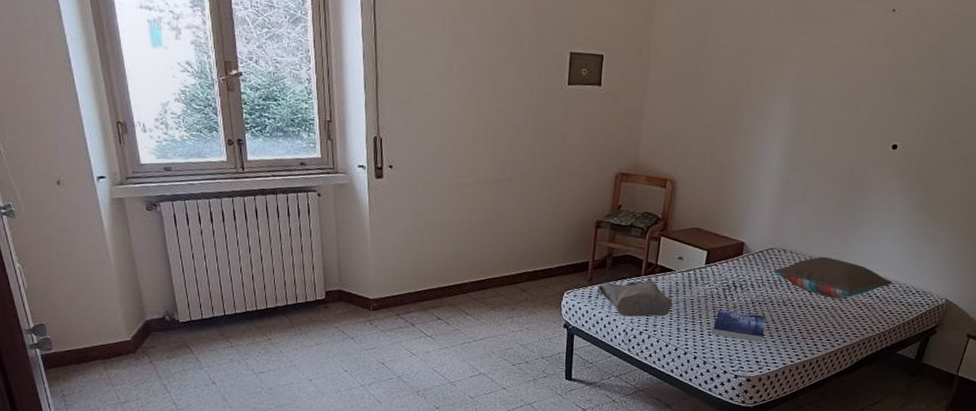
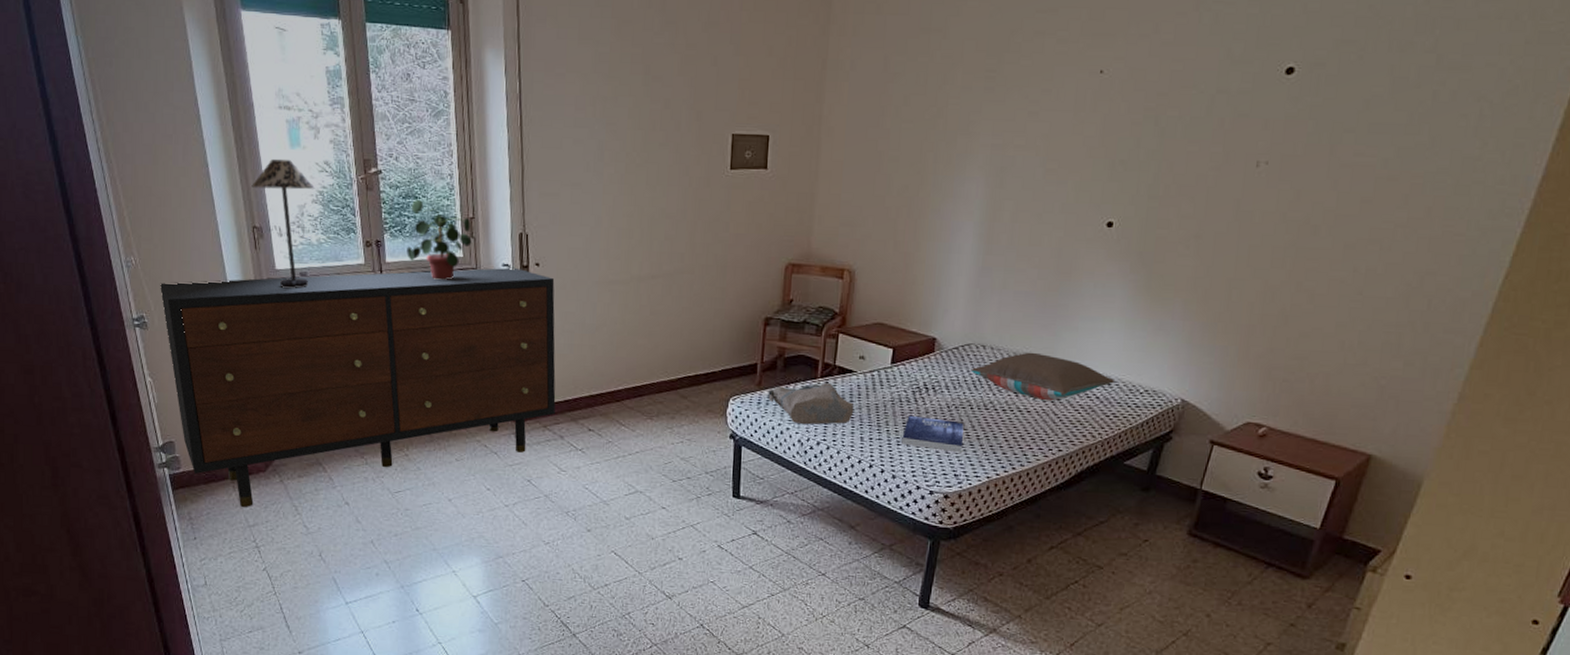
dresser: none [26,168,408,387] -> present [160,267,556,508]
table lamp: none [115,58,178,182] -> present [251,159,316,288]
potted plant: none [267,101,329,179] -> present [407,199,472,280]

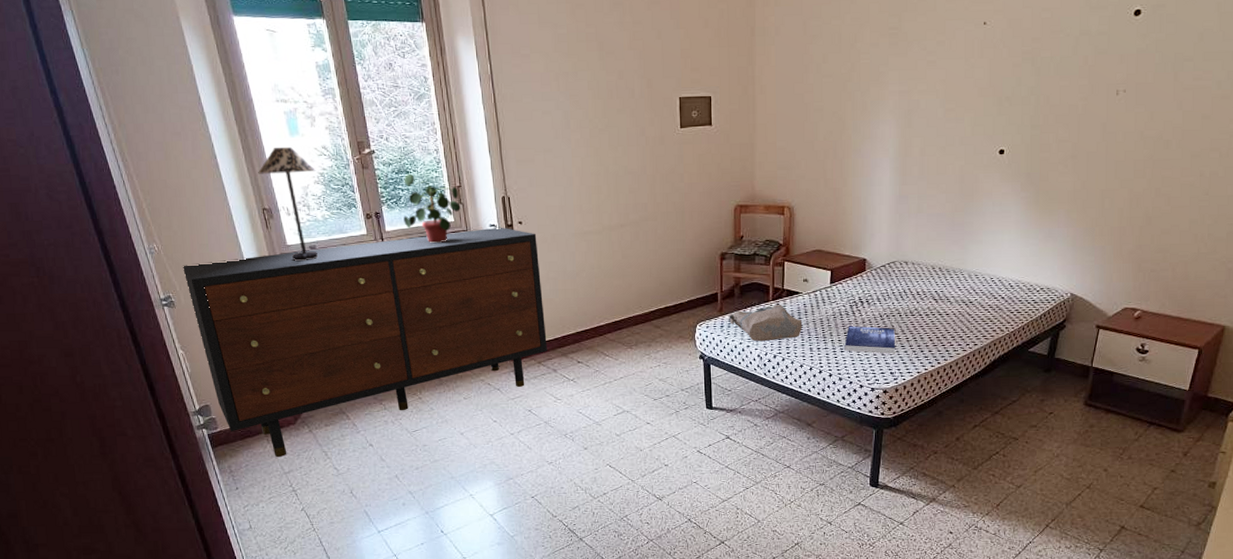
pillow: present [970,352,1116,401] -> none [897,264,1016,304]

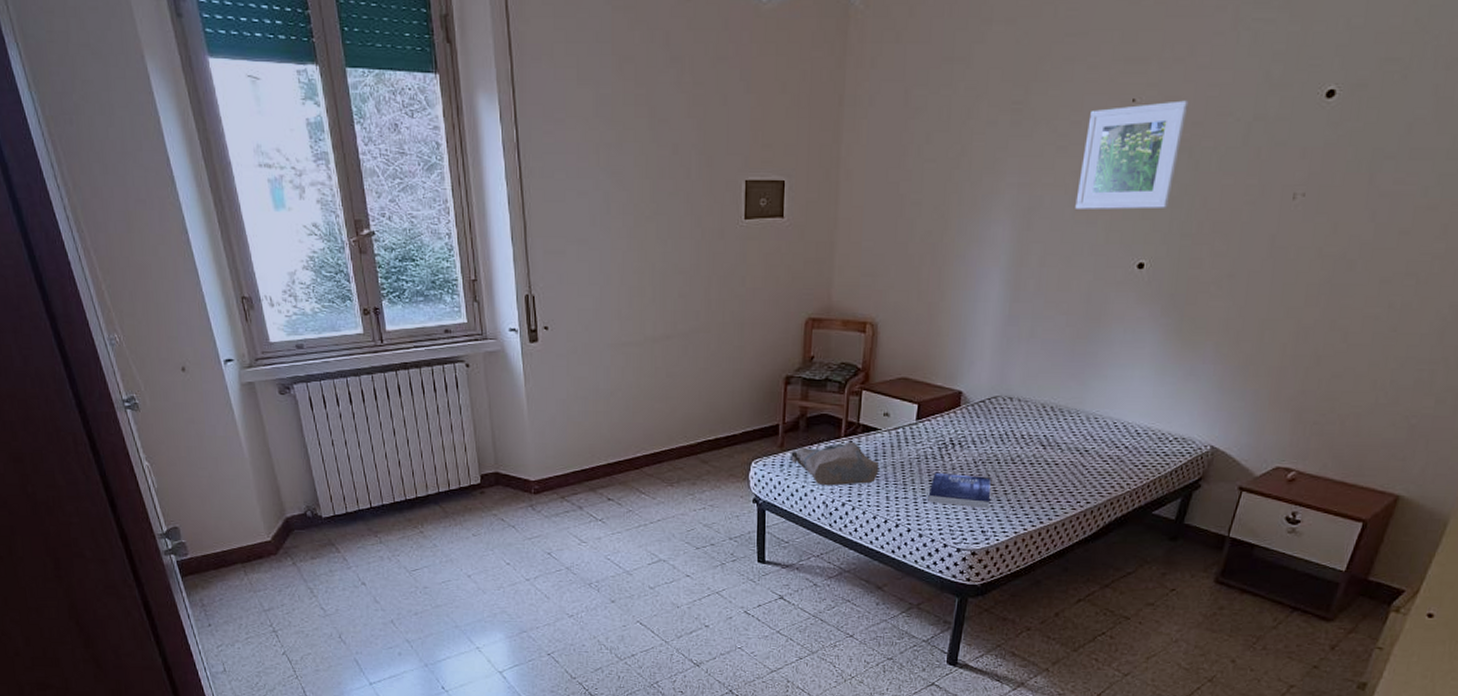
dresser: present [183,227,547,458] -> none [148,332,572,593]
table lamp: present [258,147,318,261] -> none [236,223,305,362]
potted plant: present [403,173,461,243] -> none [407,261,475,348]
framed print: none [946,22,1028,109] -> present [1075,100,1189,210]

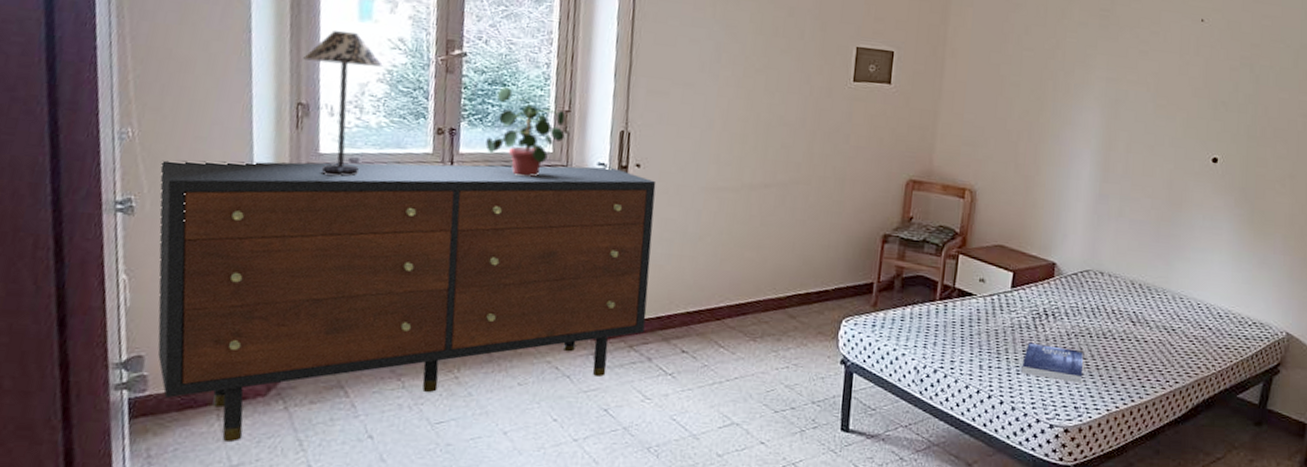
dresser: none [148,332,572,593] -> present [157,160,657,443]
table lamp: none [236,223,305,362] -> present [303,31,384,177]
potted plant: none [407,261,475,348] -> present [485,86,566,177]
tote bag: present [791,442,879,486] -> none [883,306,974,351]
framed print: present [1075,100,1189,210] -> none [1156,24,1247,113]

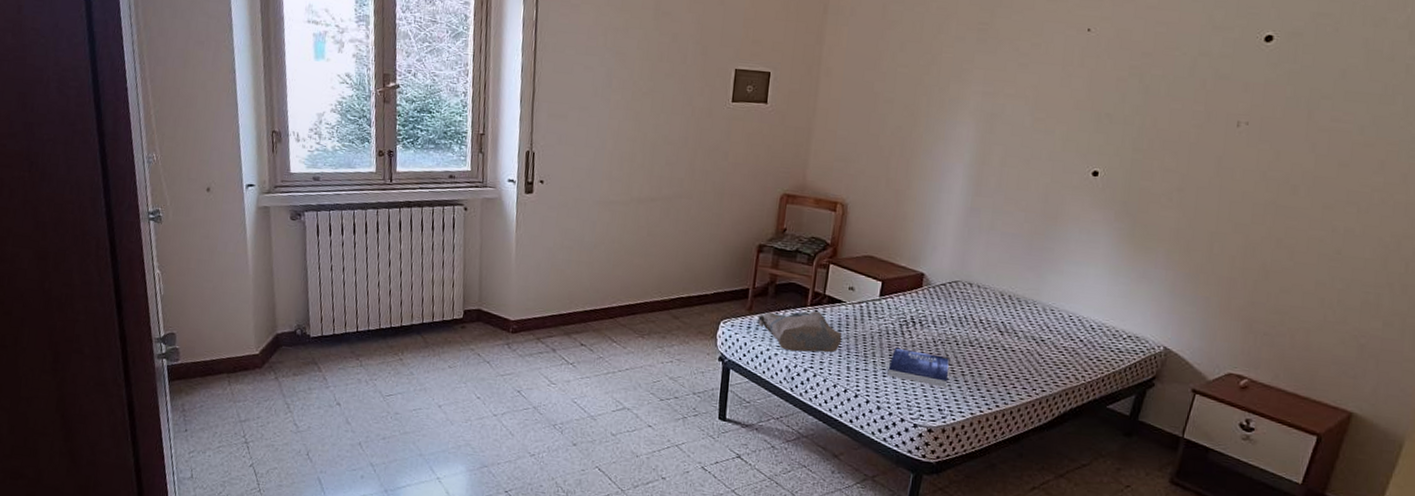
dresser: present [157,160,657,443] -> none [177,179,557,403]
table lamp: present [303,31,384,177] -> none [274,69,336,192]
potted plant: present [485,86,566,177] -> none [417,113,481,192]
tote bag: none [883,306,974,351] -> present [758,311,842,353]

